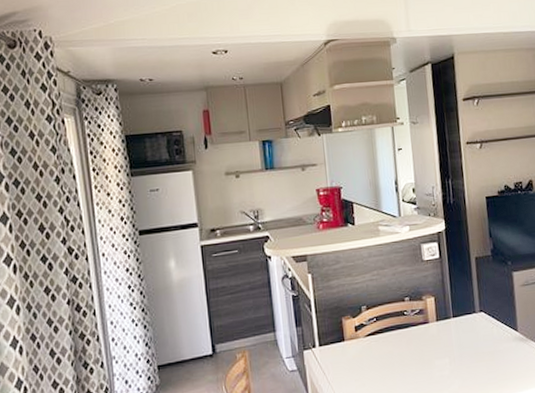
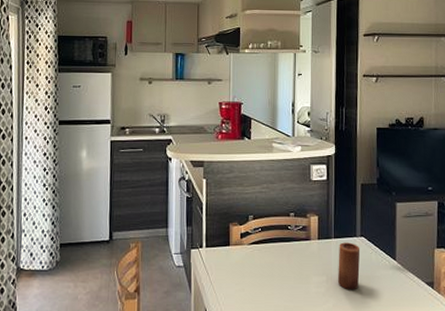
candle: none [458,319,483,369] -> present [338,242,360,290]

